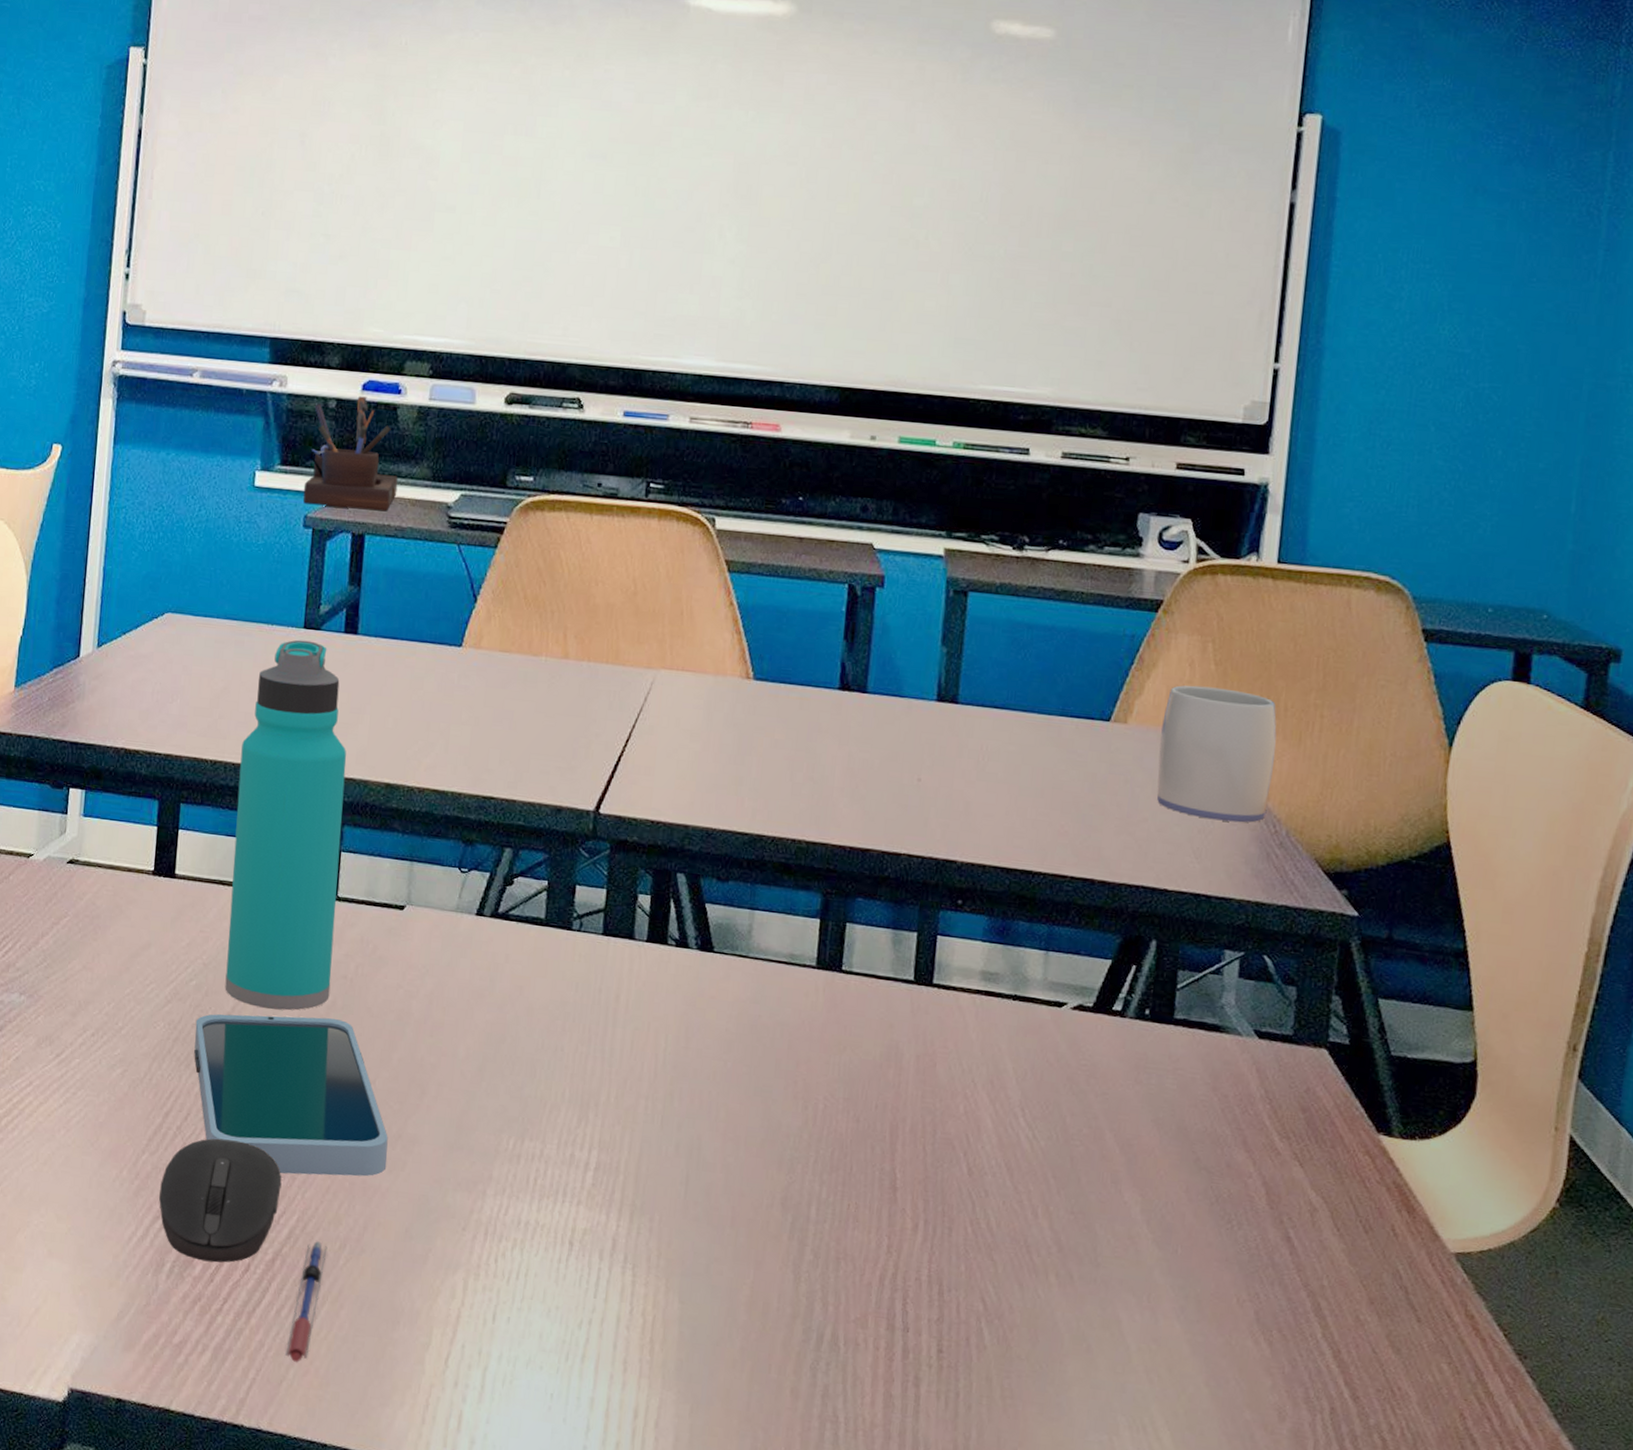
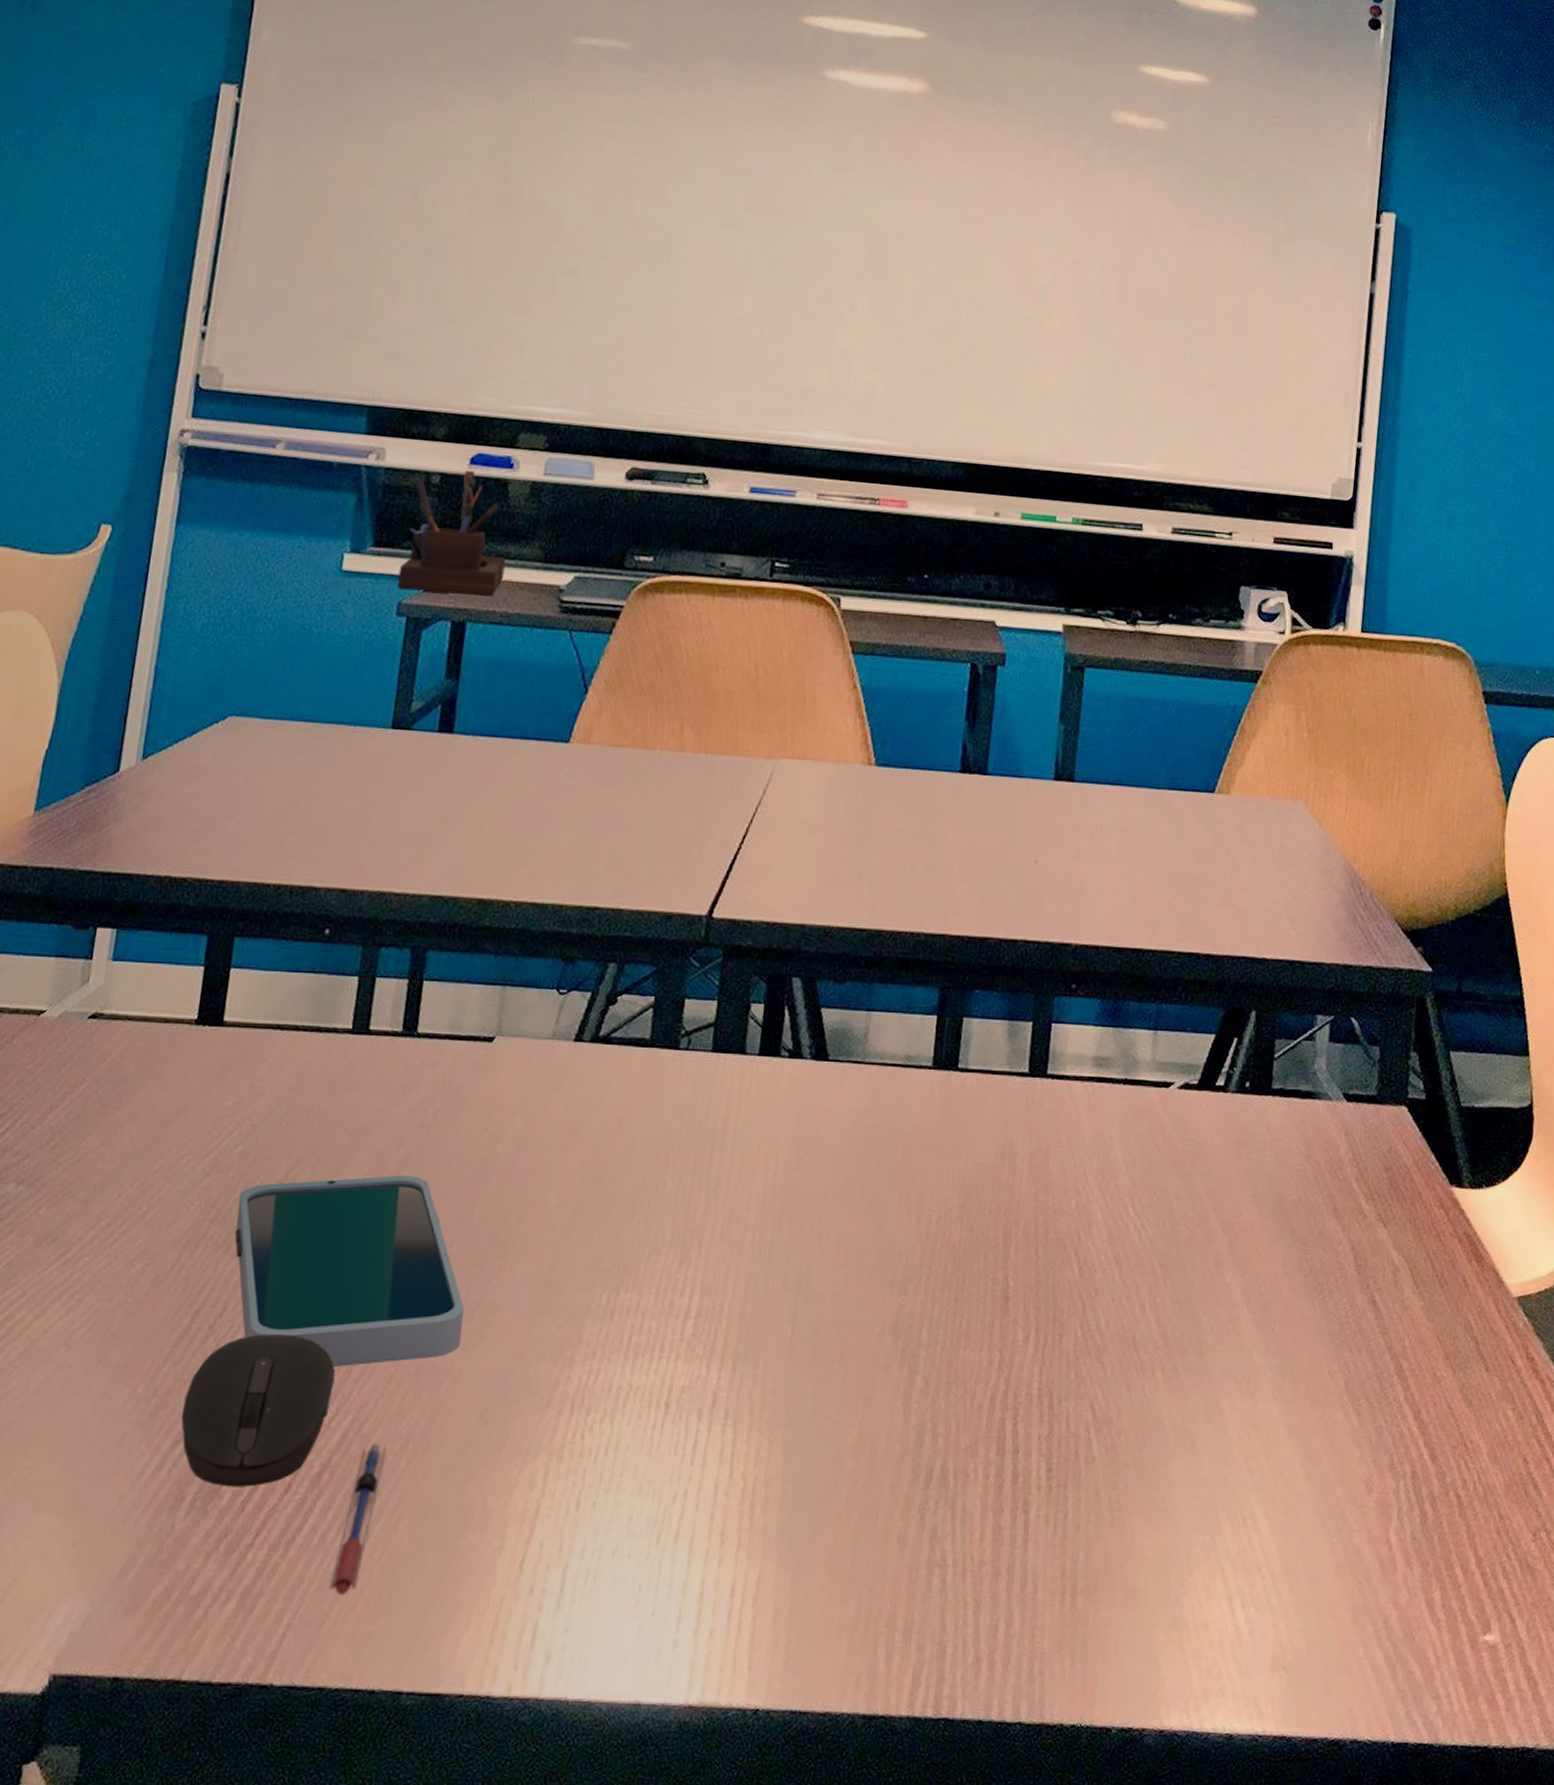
water bottle: present [225,639,347,1011] -> none [277,741,435,1171]
mug: present [1156,685,1277,823] -> none [1256,753,1361,887]

